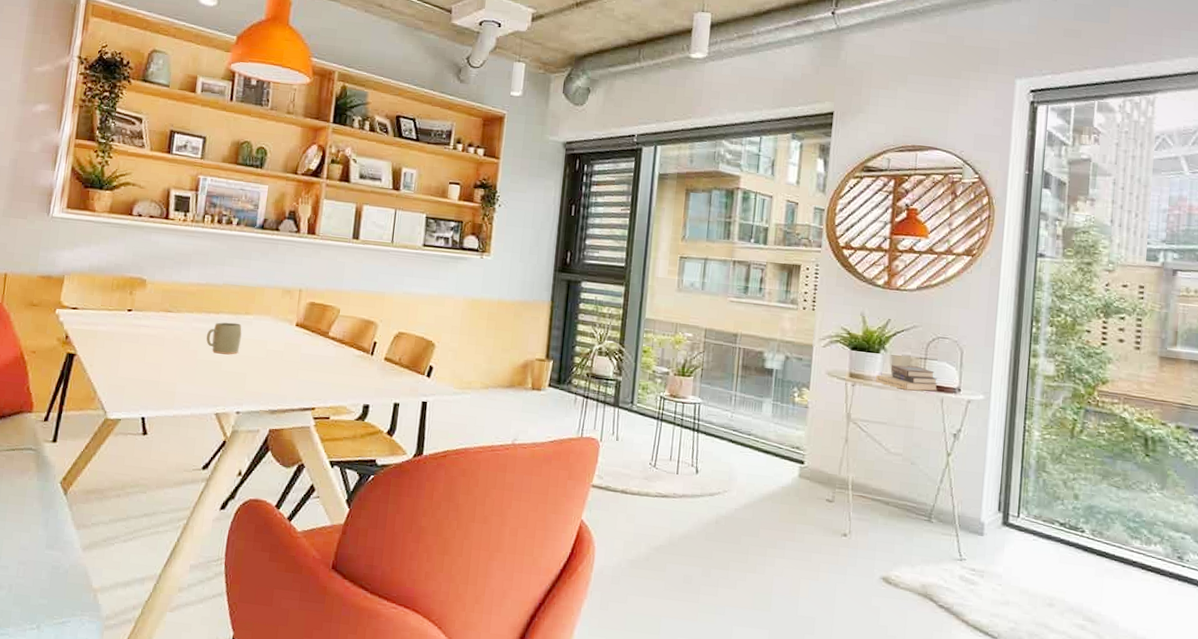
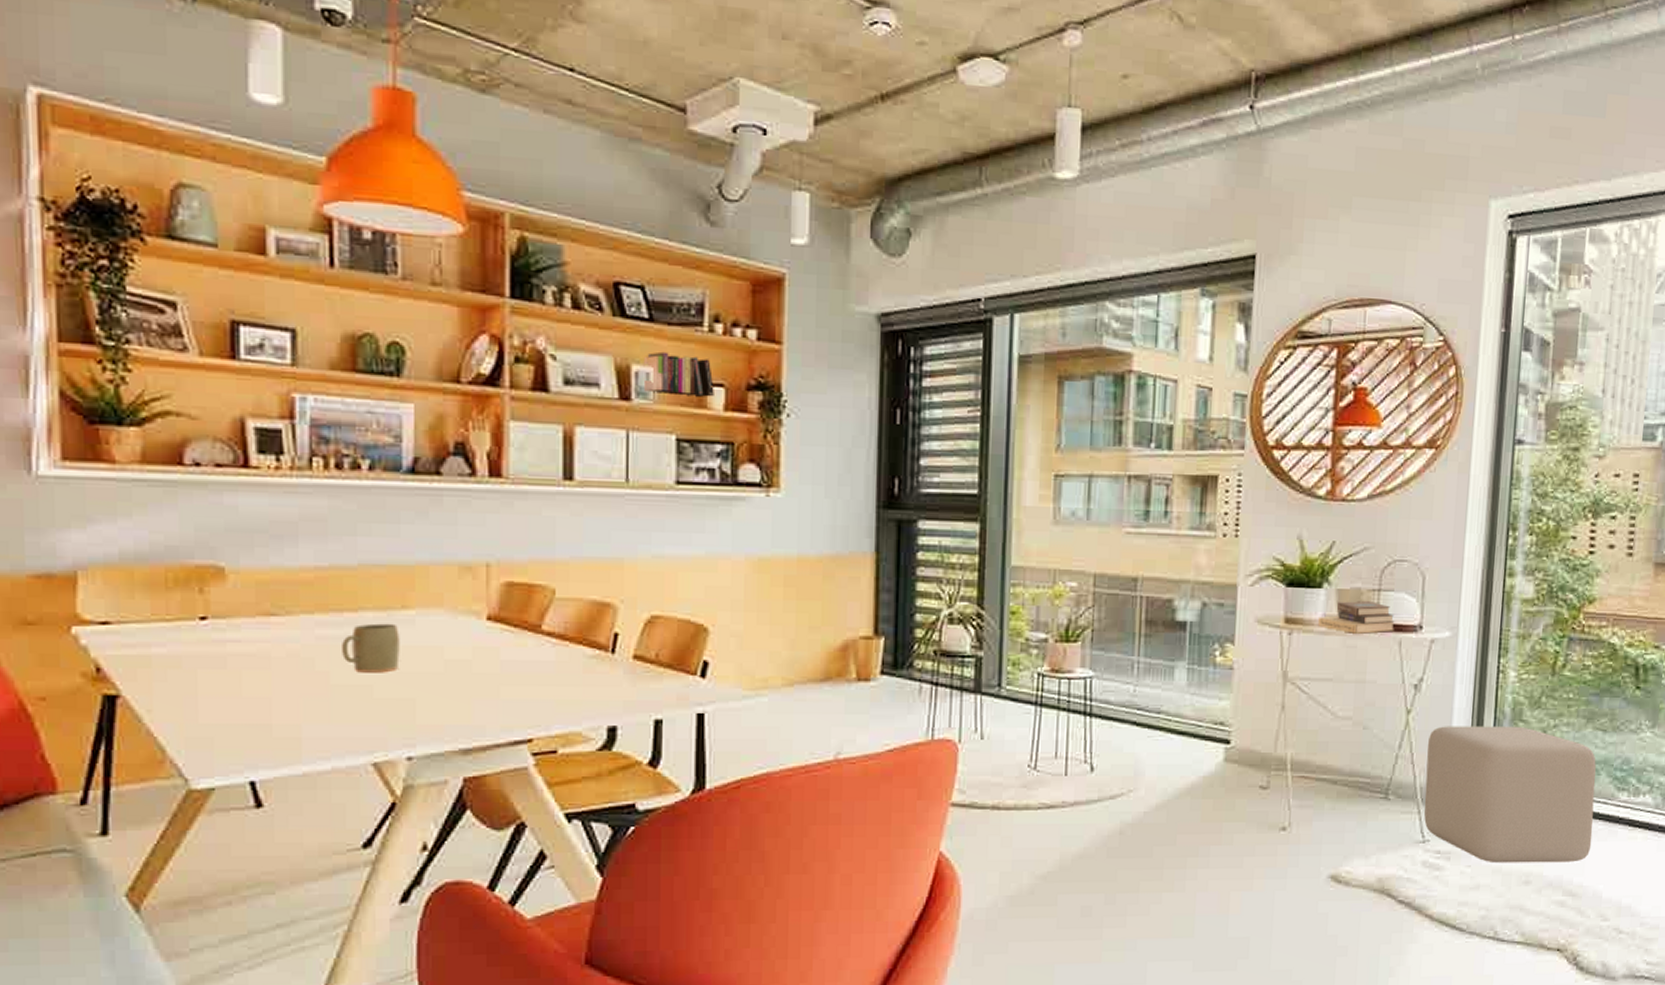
books: none [408,160,453,191] -> present [643,351,714,398]
pouf: none [961,469,1111,594] -> present [1424,726,1596,864]

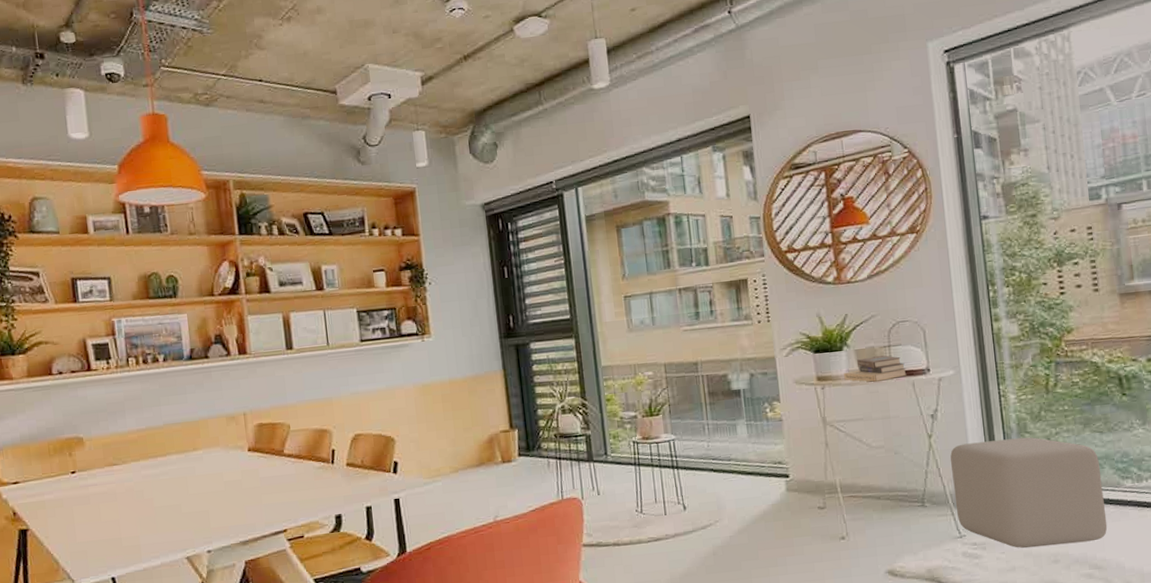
mug: present [342,623,400,673] -> none [159,461,196,497]
books: present [643,351,714,398] -> none [328,253,378,283]

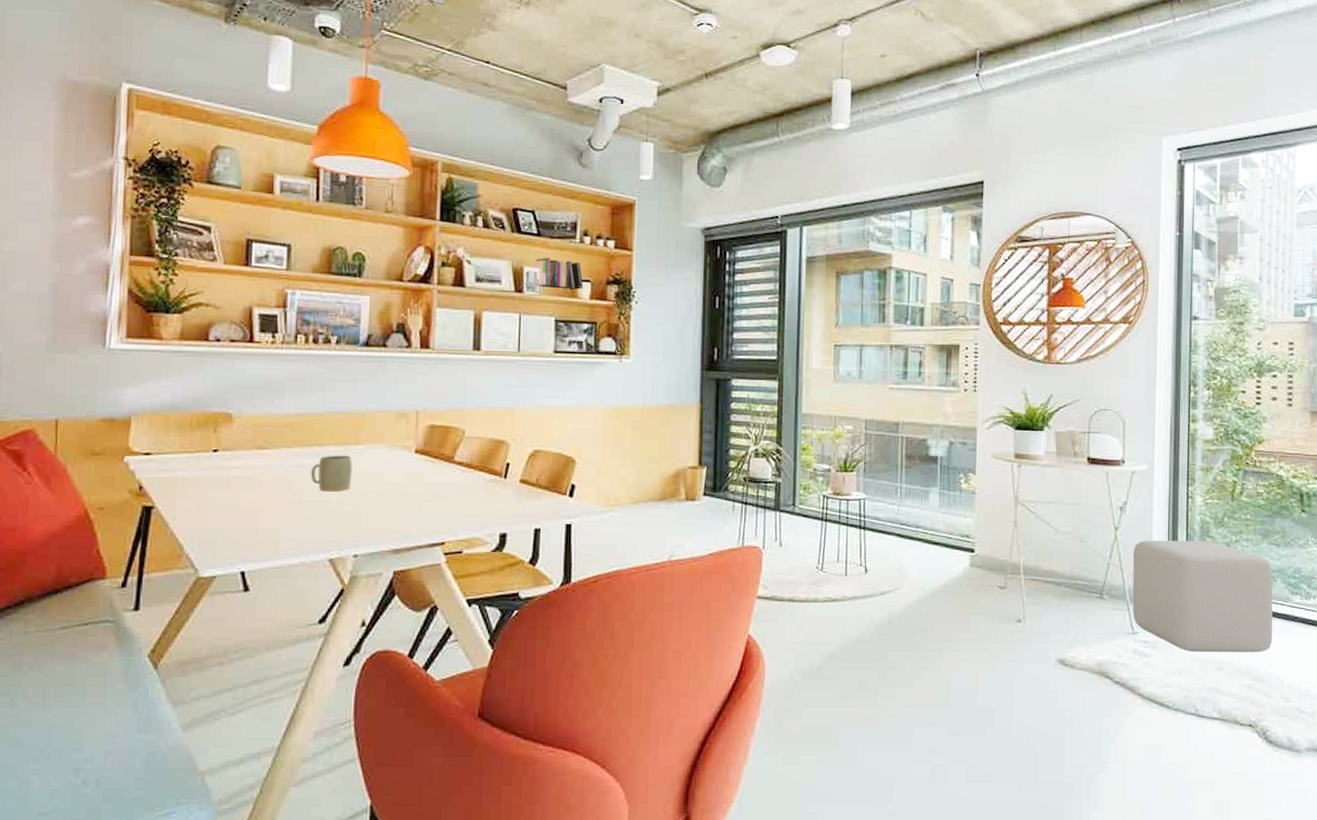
mug: none [159,461,196,497] -> present [311,455,352,492]
books: none [328,253,378,283] -> present [532,257,583,291]
books: present [844,355,907,382] -> none [1041,441,1102,467]

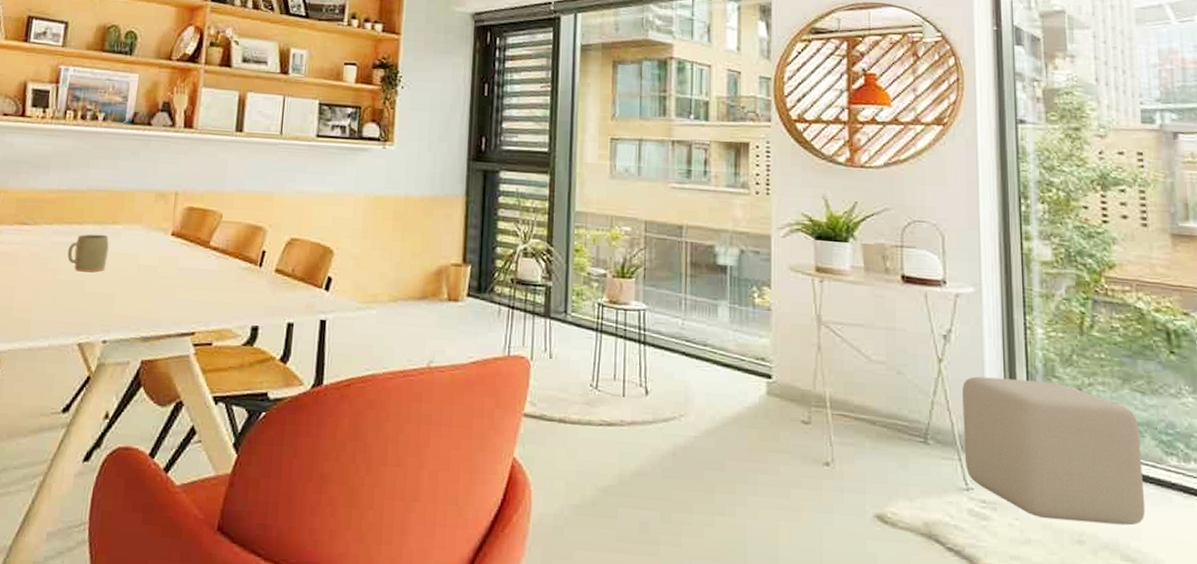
books: present [532,257,583,291] -> none [297,39,349,74]

